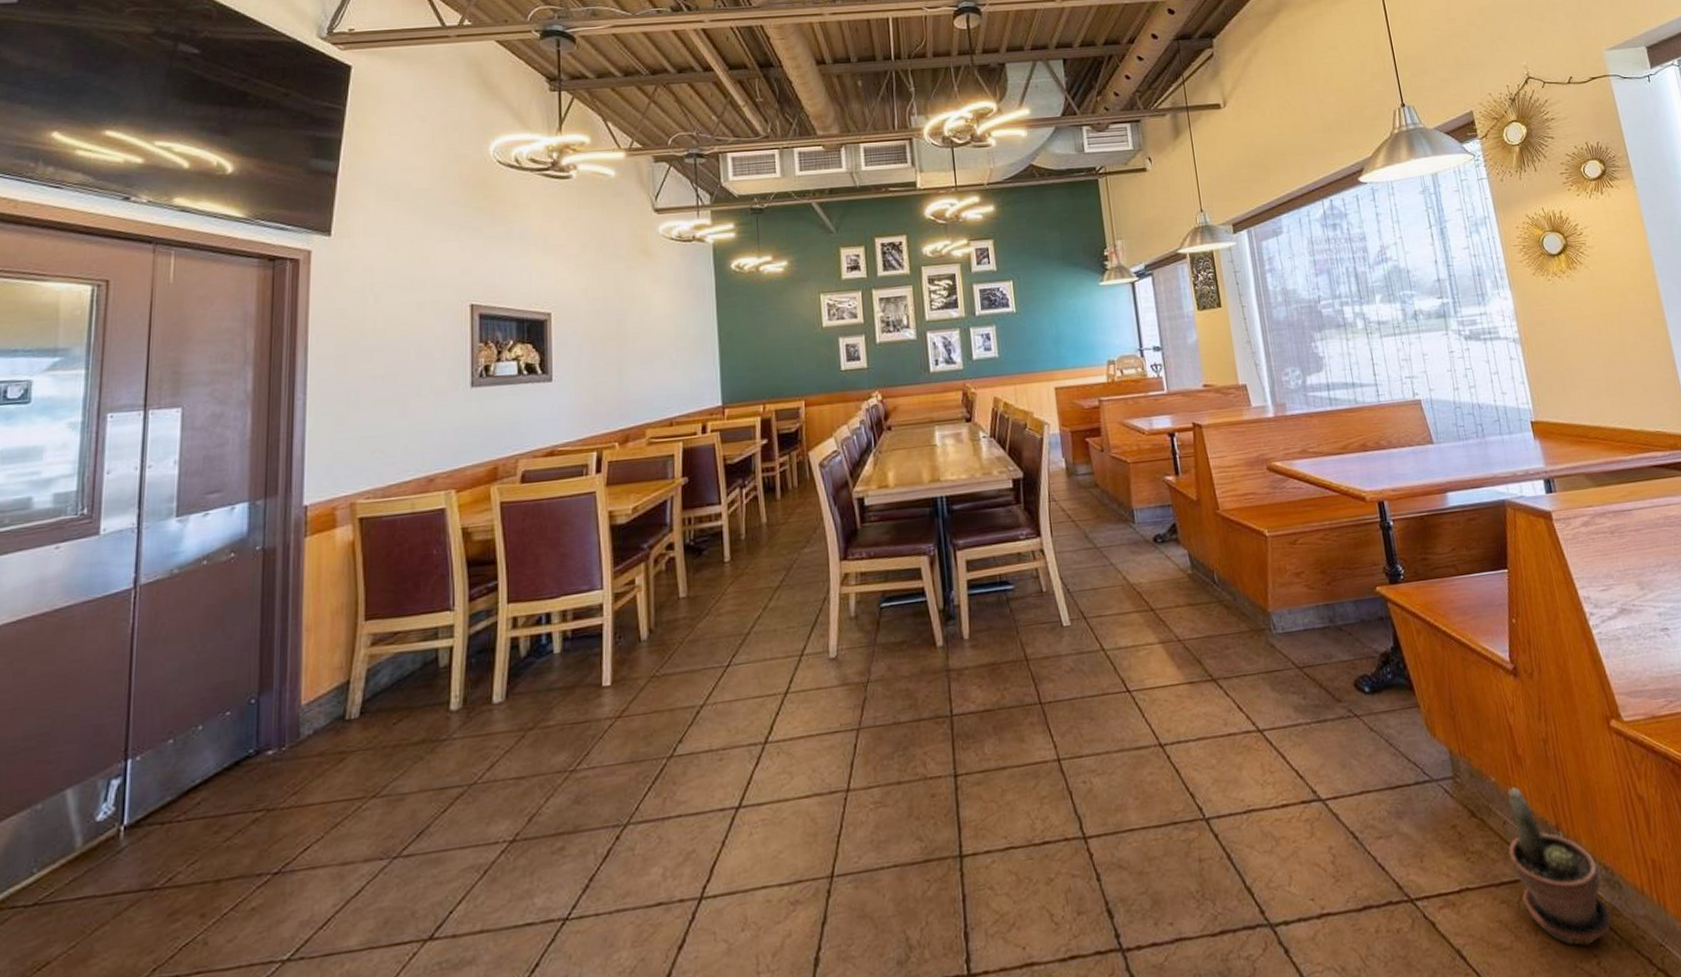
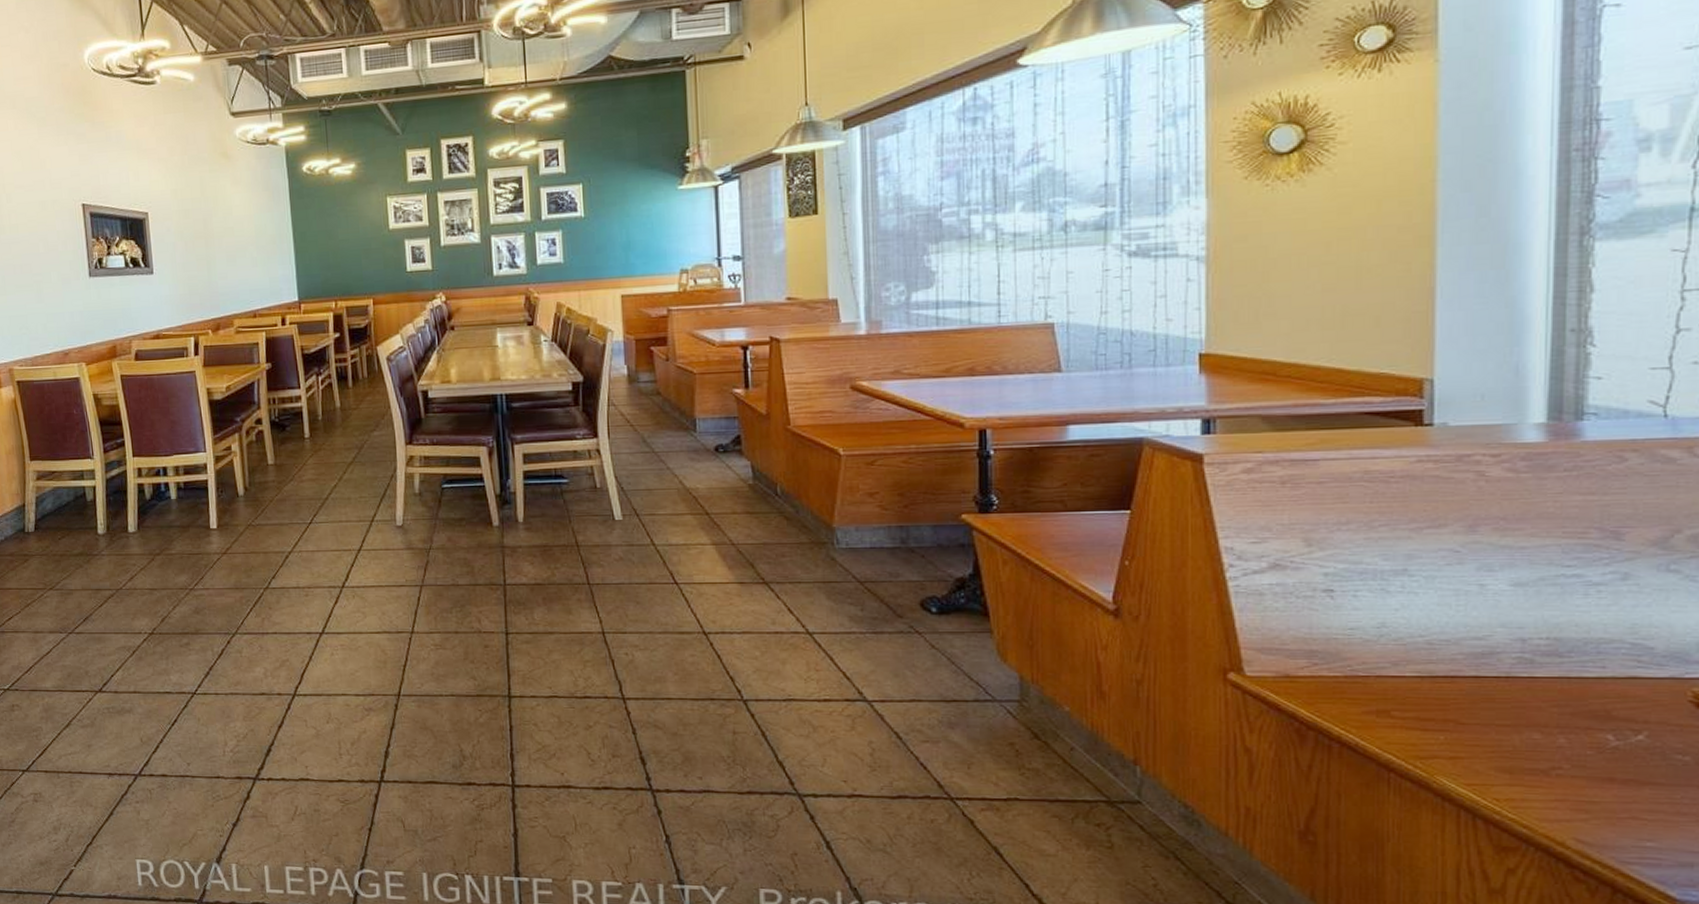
potted plant: present [1507,787,1611,946] -> none [1071,719,1180,868]

